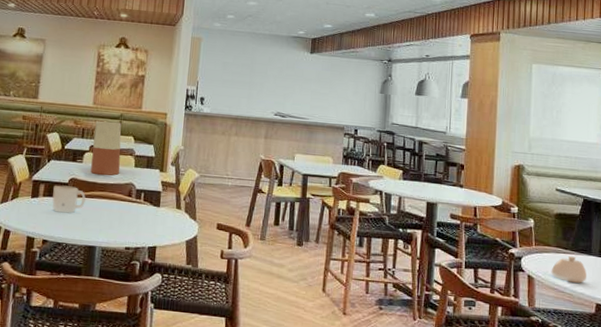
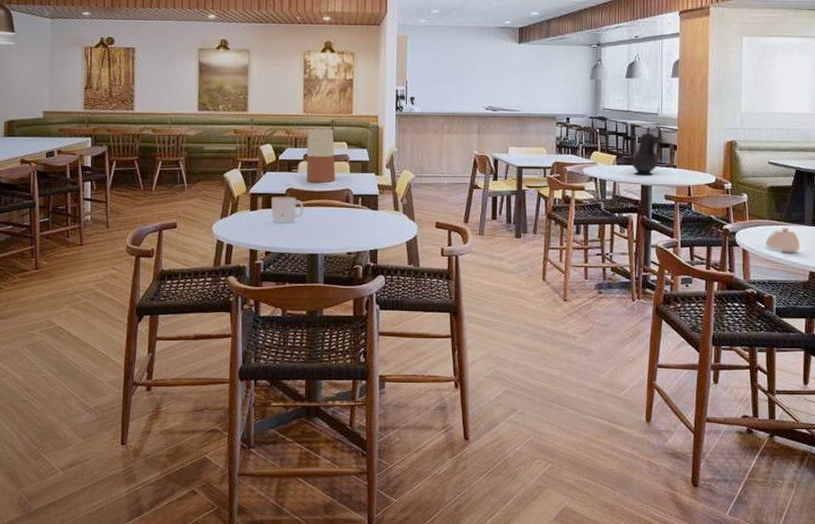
coffeepot: none [418,144,448,194] -> present [631,127,660,176]

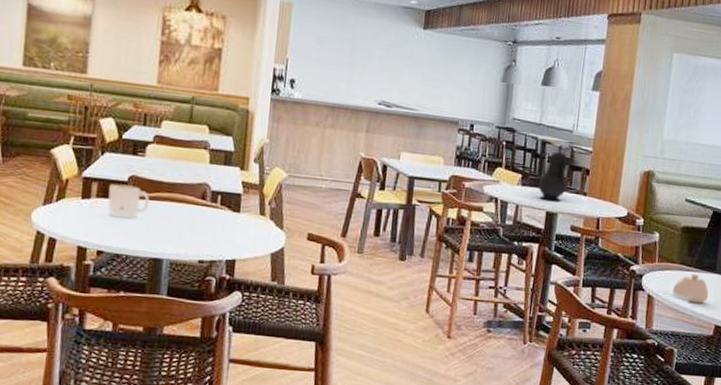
vase: present [307,128,336,184] -> none [155,104,193,174]

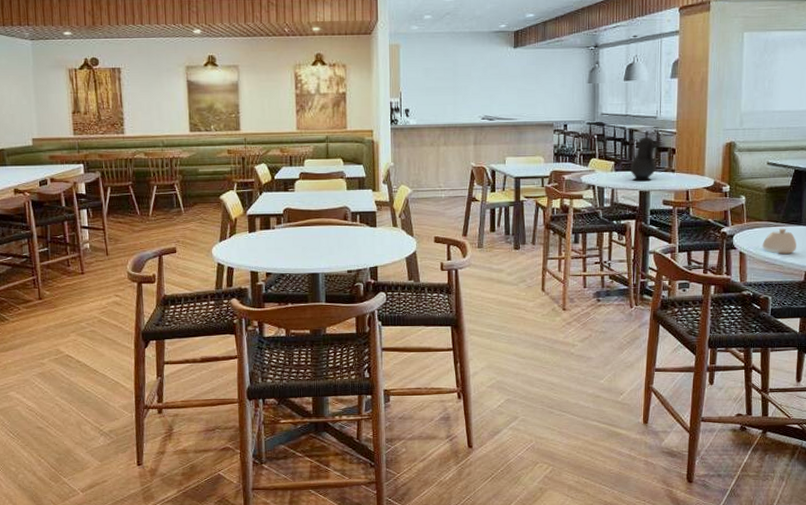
mug: present [108,184,150,219] -> none [269,216,302,244]

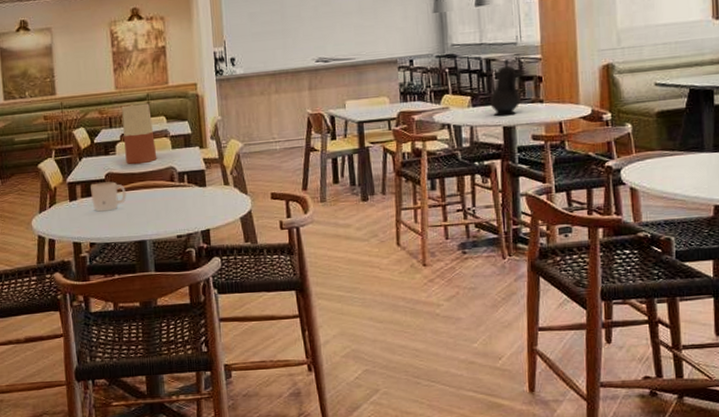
mug: none [269,216,302,244] -> present [90,181,126,212]
vase: none [302,145,333,202] -> present [122,103,157,165]
sugar bowl: present [762,228,797,254] -> none [657,156,701,187]

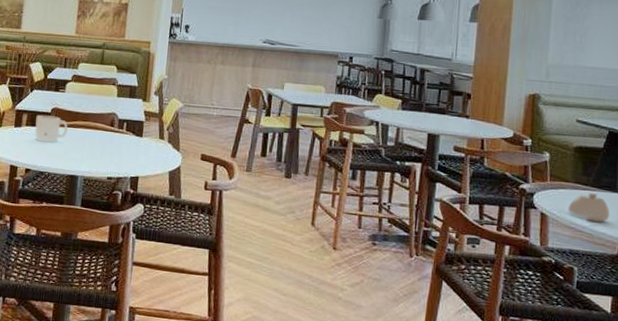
vase: present [122,103,157,165] -> none [73,50,104,106]
coffeepot: present [487,59,522,117] -> none [419,72,453,125]
sugar bowl: none [657,156,701,187] -> present [567,192,610,222]

